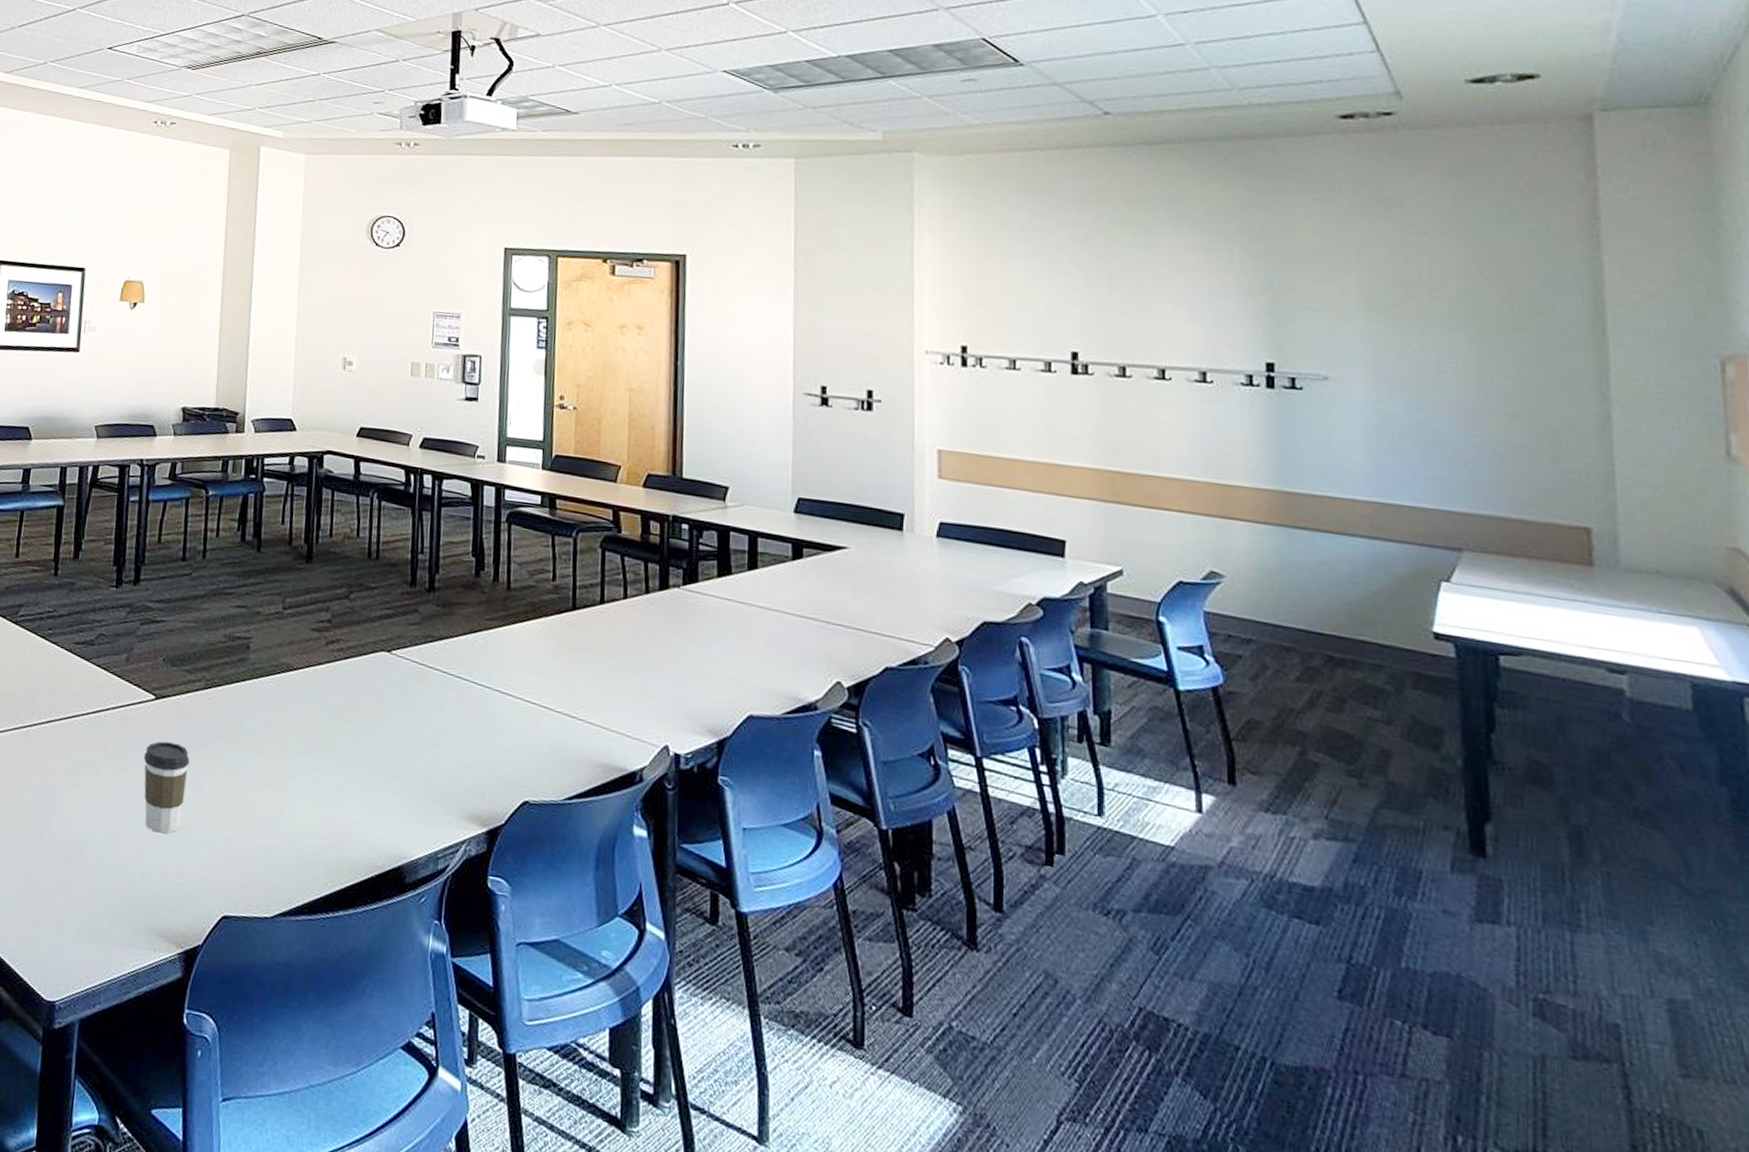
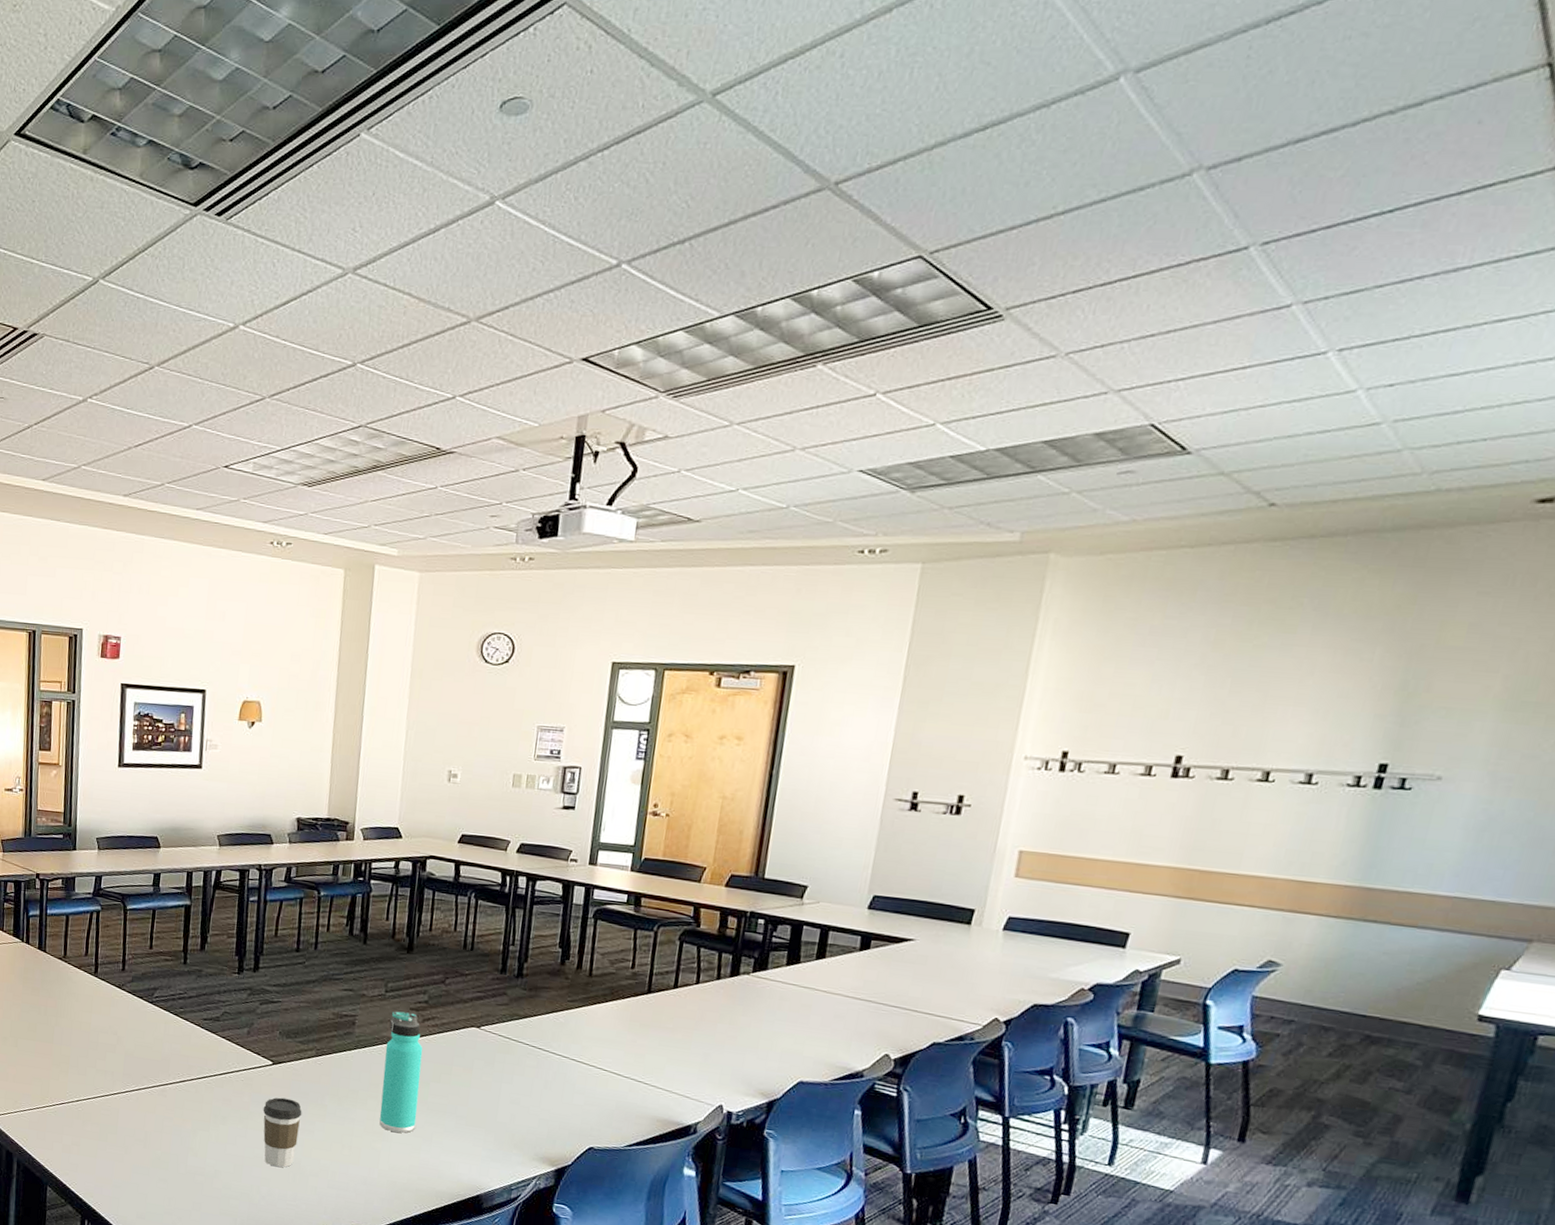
thermos bottle: none [280,631,328,786] -> present [379,1011,423,1133]

